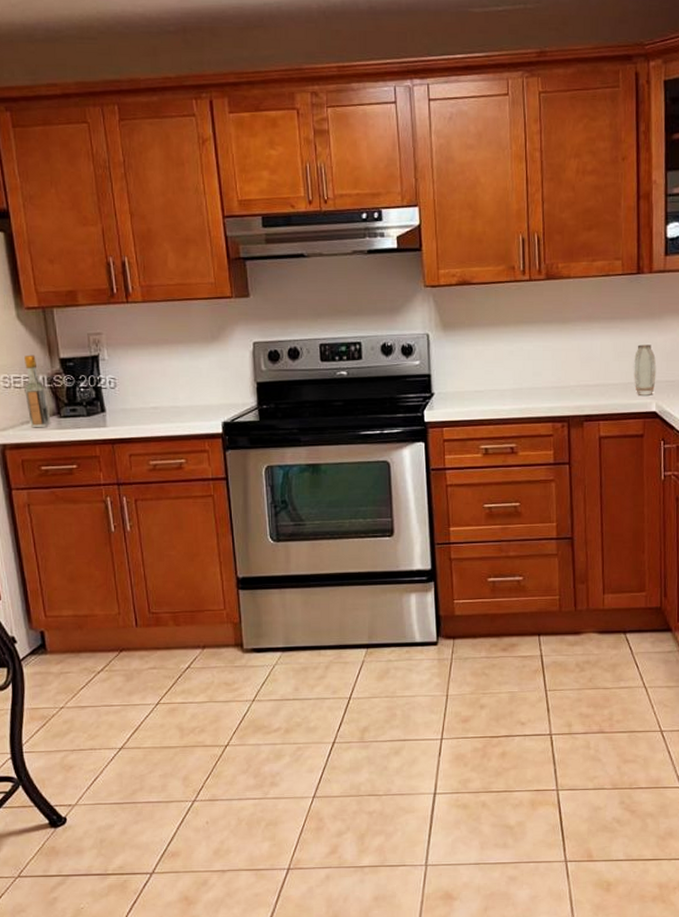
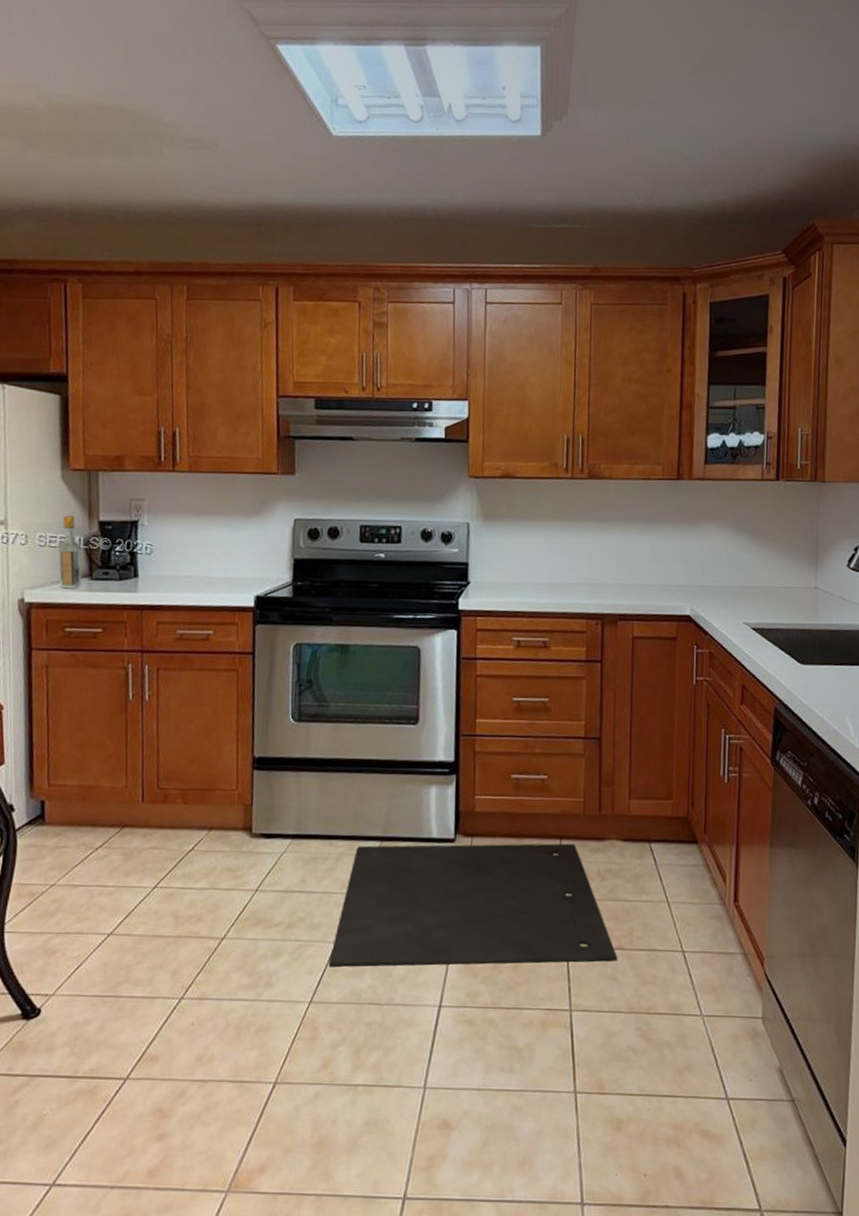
door mat: none [327,639,599,765] -> present [328,843,617,967]
vase: present [633,344,657,395] -> none [669,548,693,599]

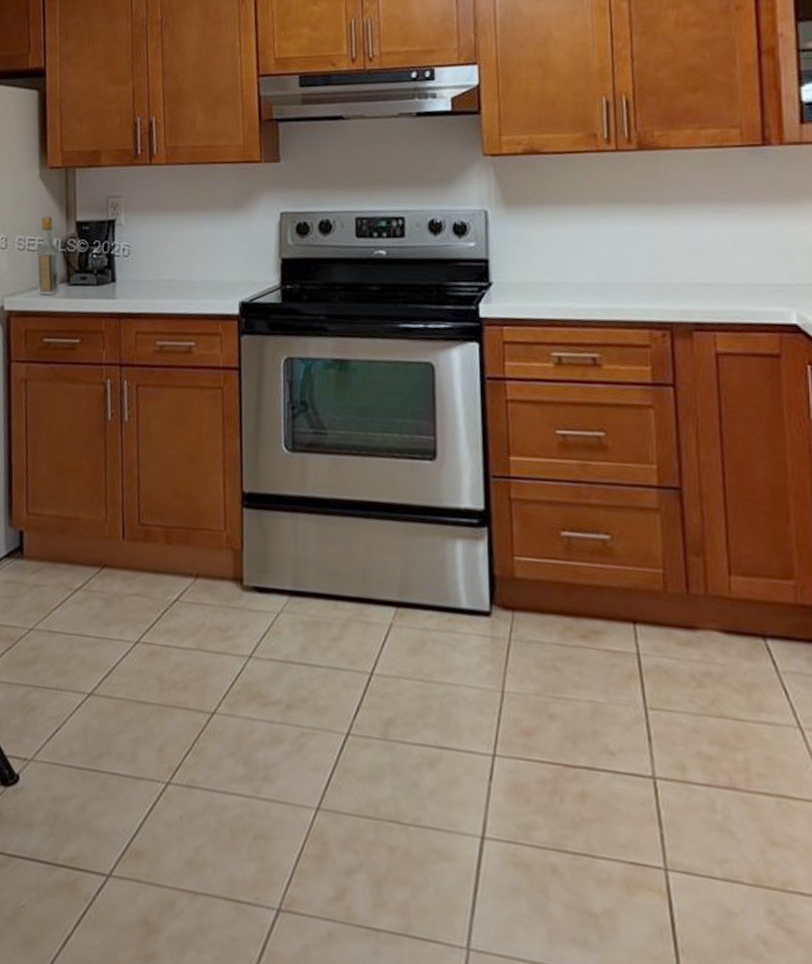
door mat: present [328,843,617,967] -> none [338,611,730,806]

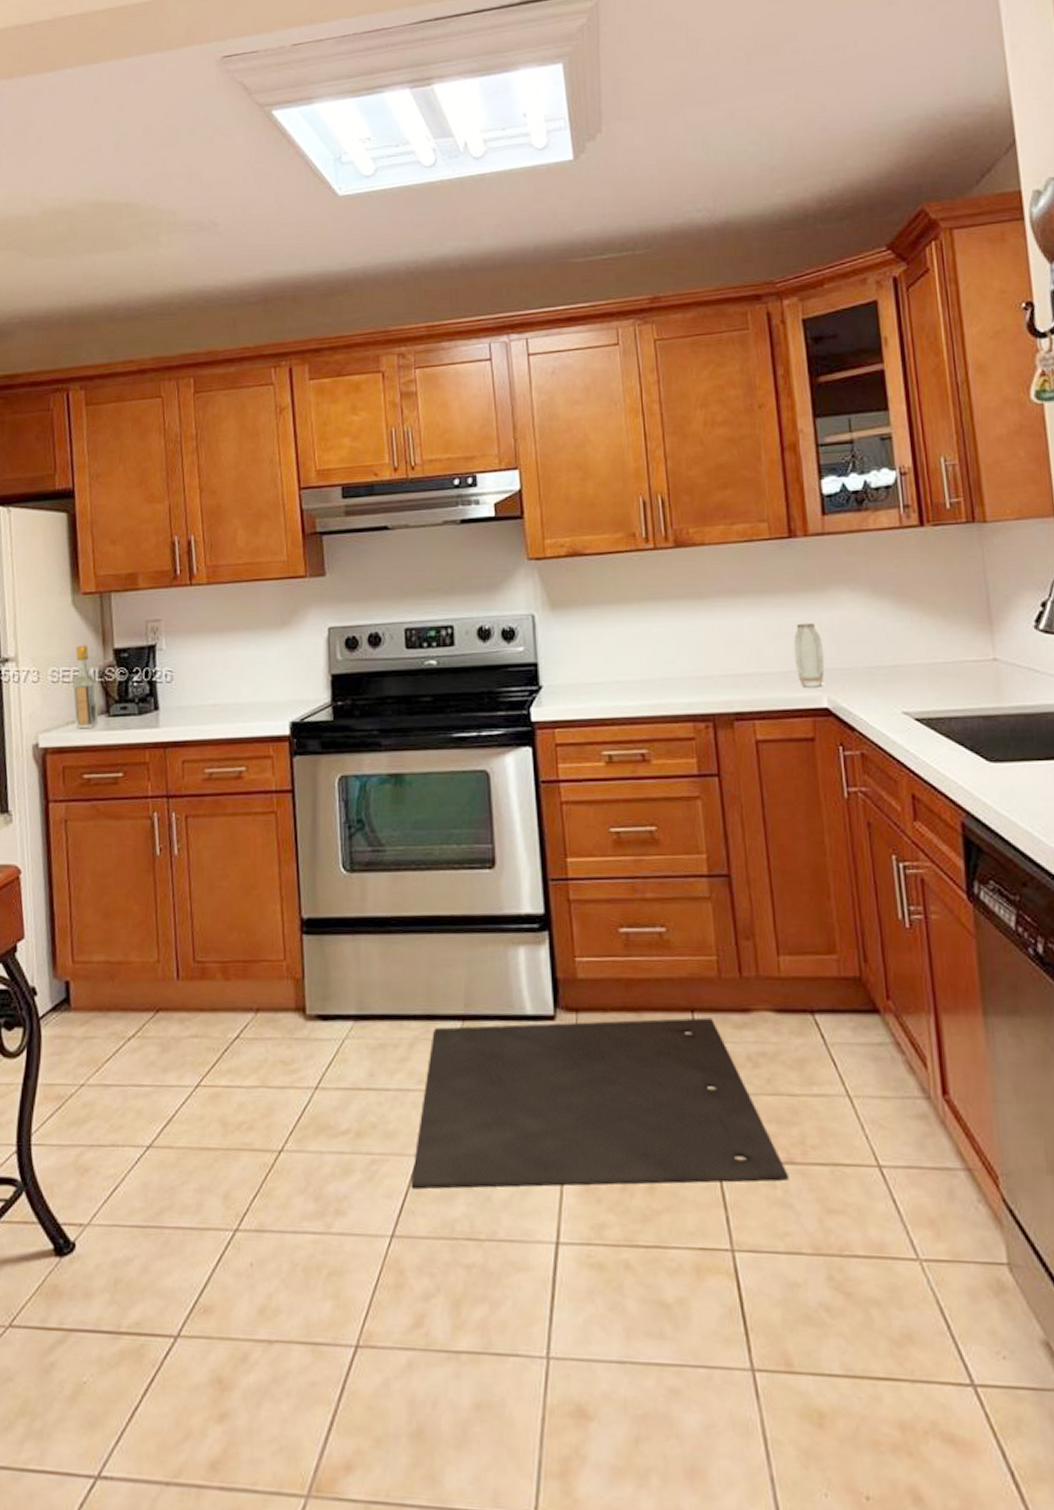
door mat: none [338,611,730,806] -> present [411,1017,788,1189]
vase: none [761,235,796,302] -> present [792,623,825,687]

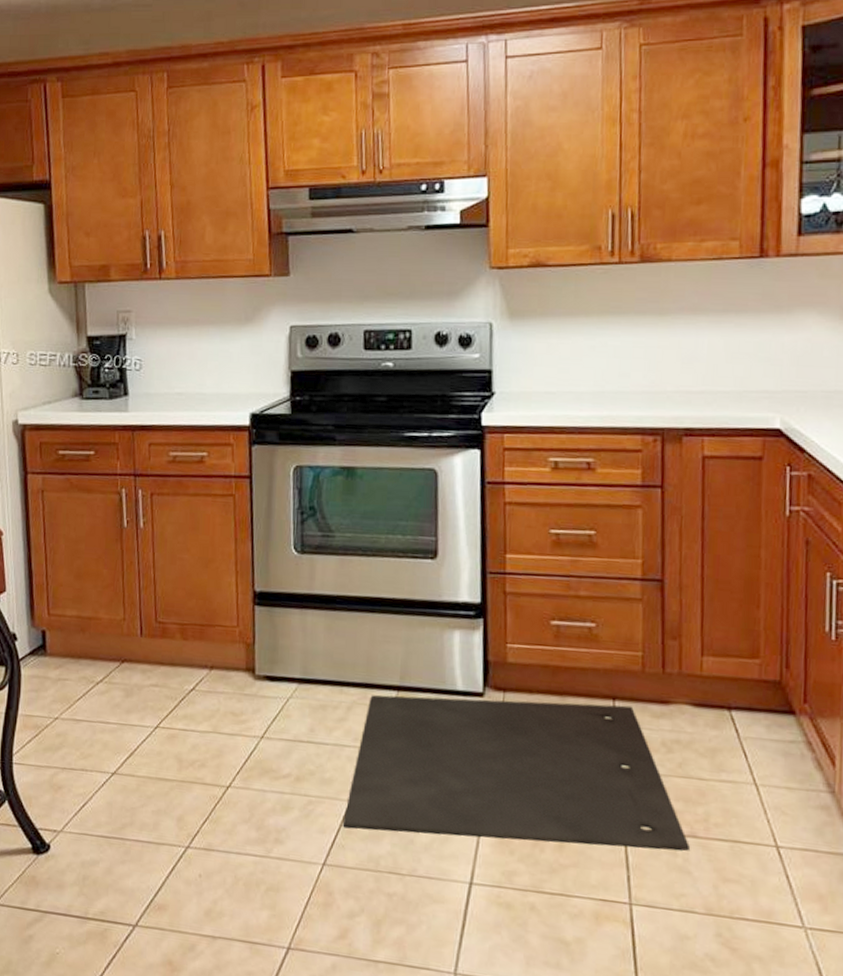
bottle: present [73,645,99,729] -> none [49,331,73,410]
vase: present [792,623,825,687] -> none [750,344,783,408]

